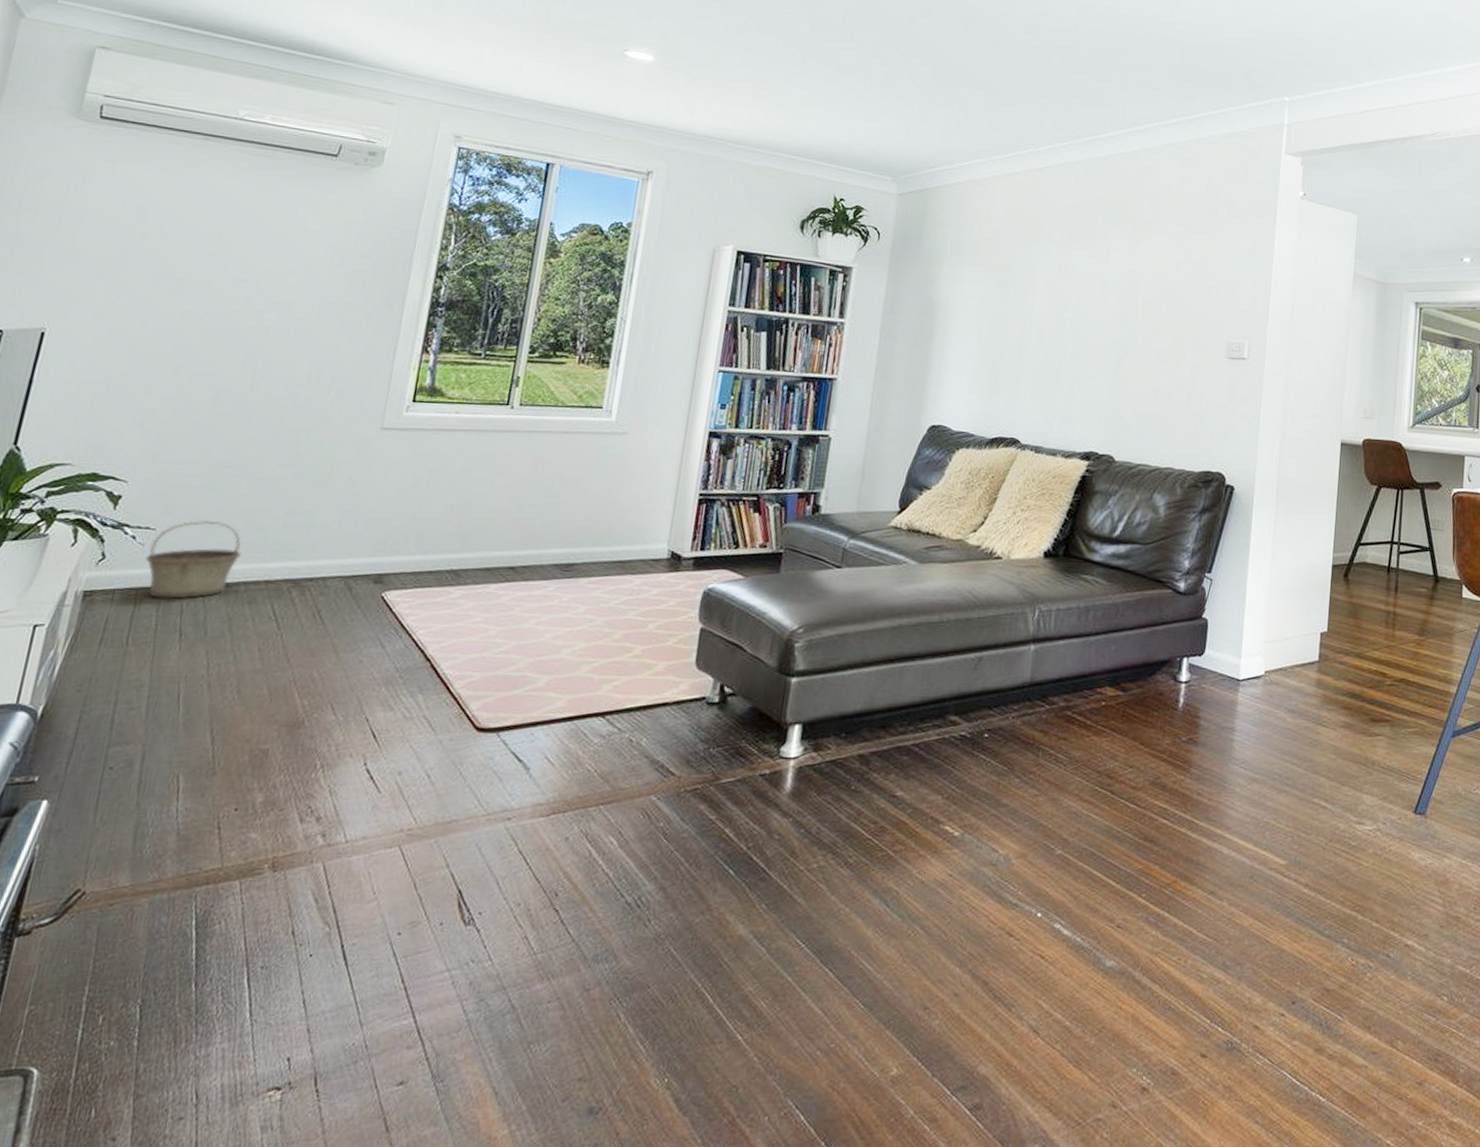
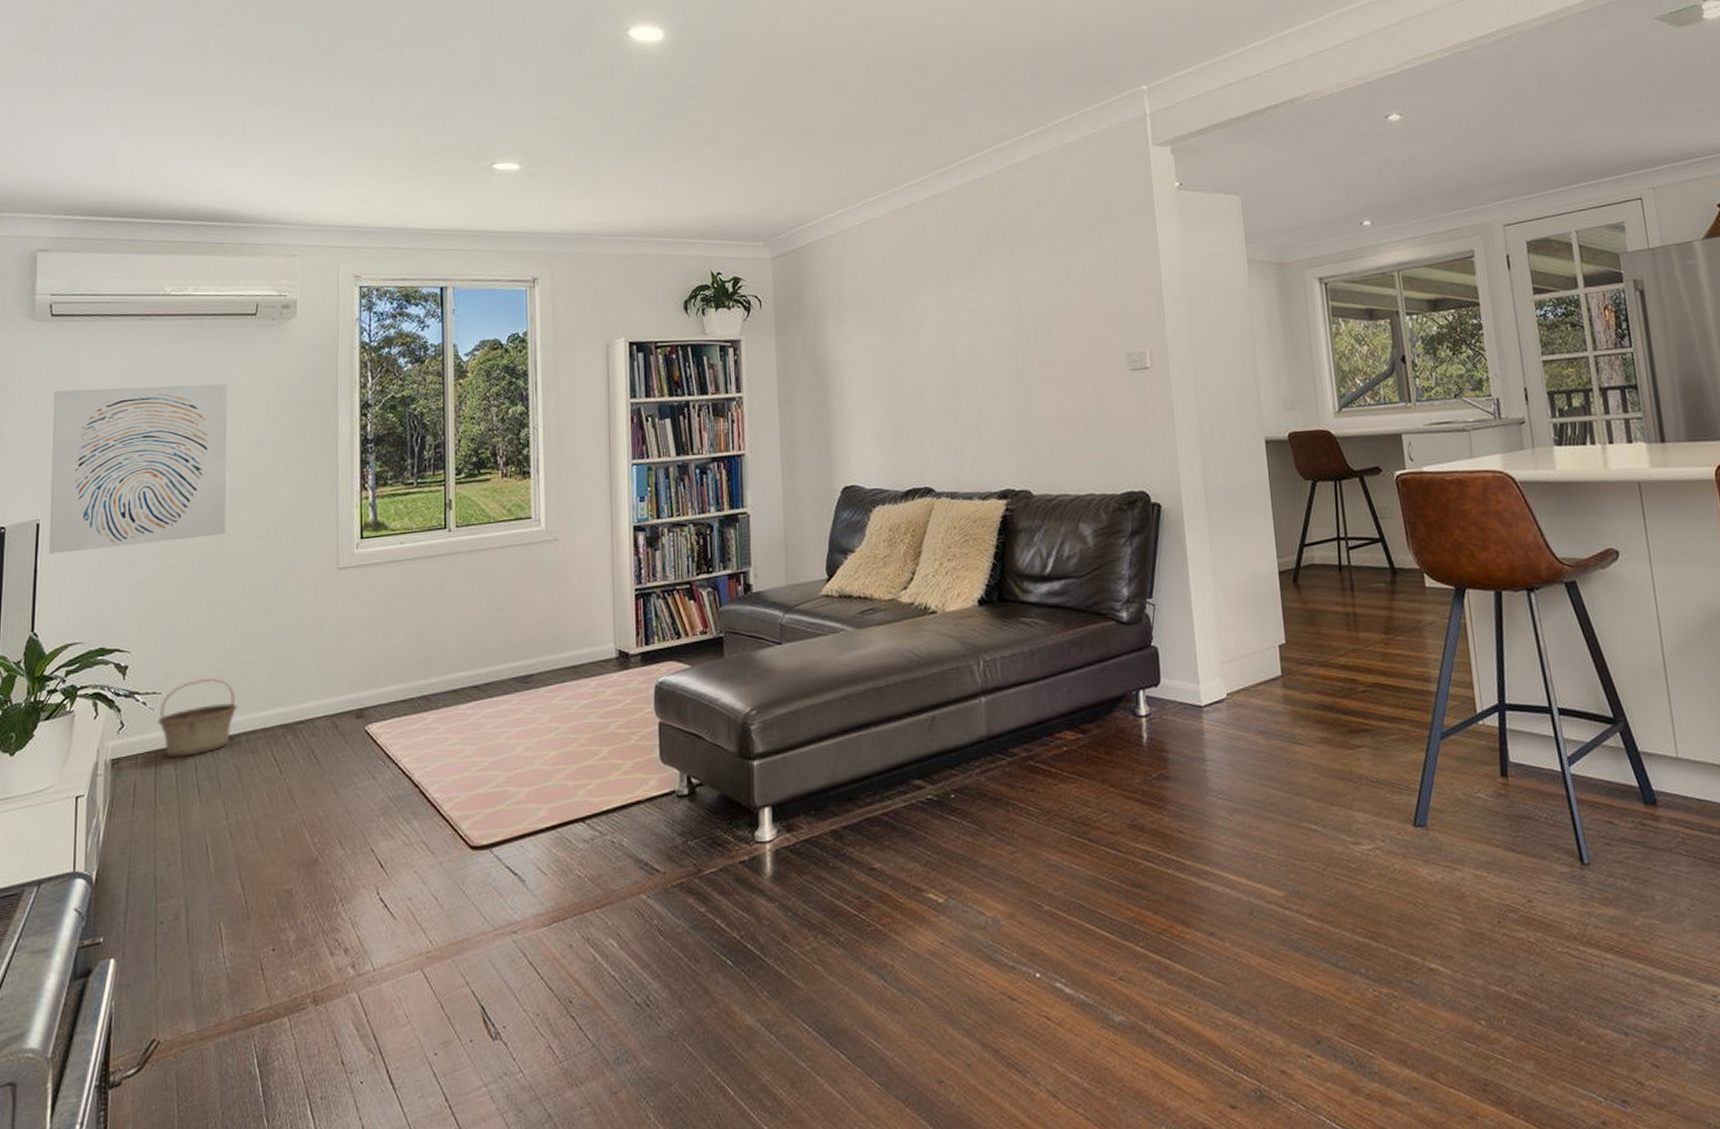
wall art: none [51,197,292,376] -> present [49,383,227,554]

